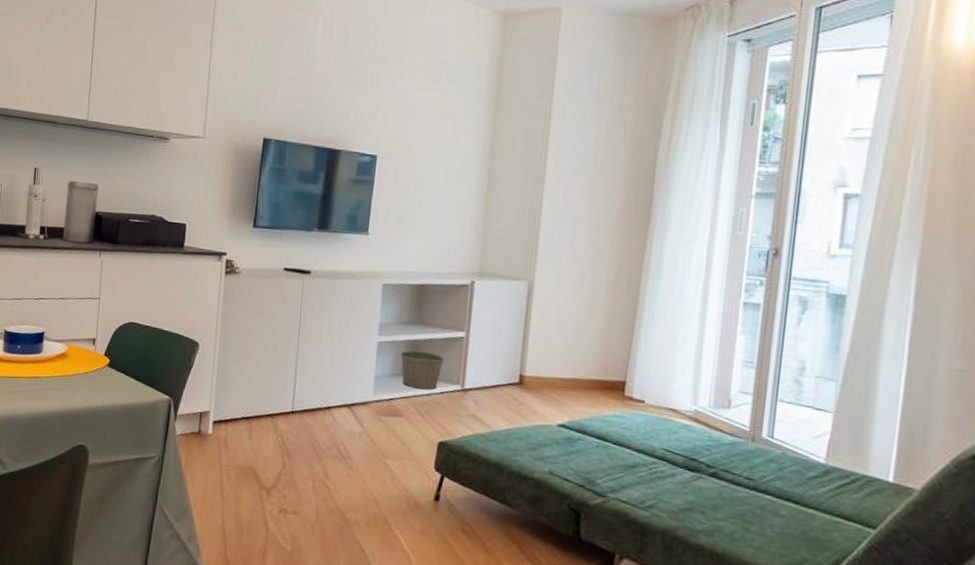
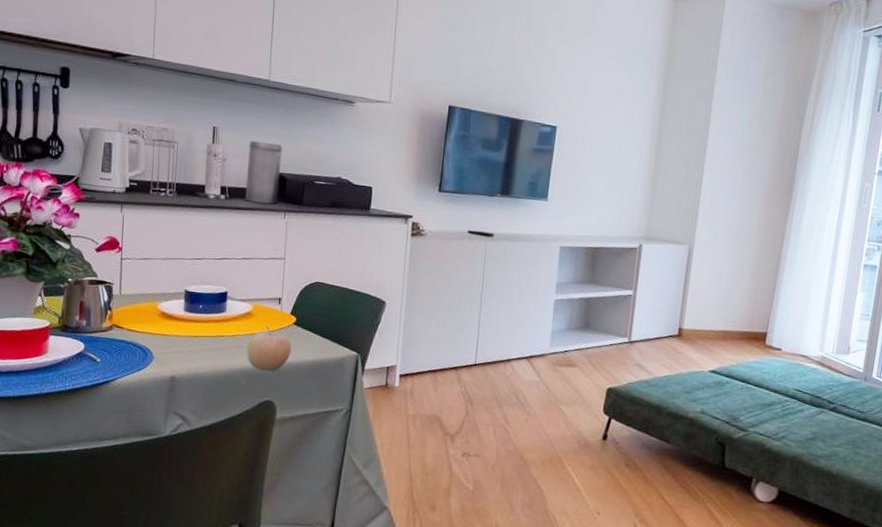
fruit: none [61,366,105,415] -> present [246,325,292,372]
basket: present [401,351,444,390] -> none [575,307,614,343]

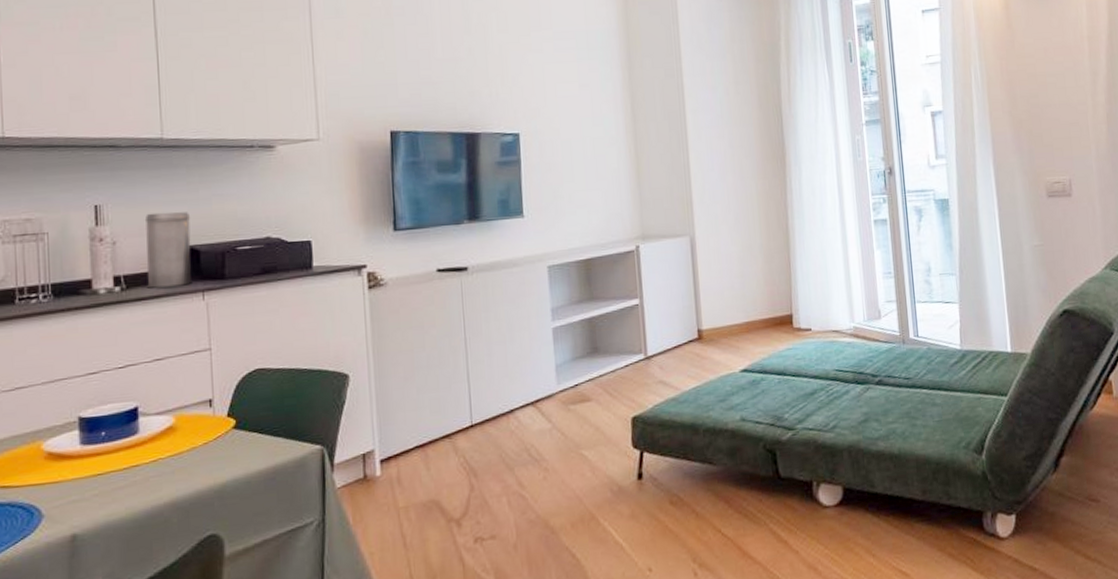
fruit: present [246,325,292,372] -> none [173,437,235,498]

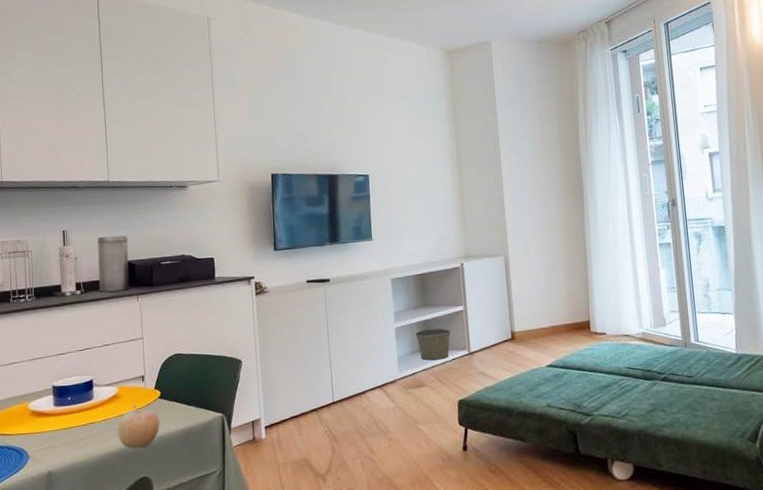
fruit: none [173,437,235,498] -> present [117,404,160,449]
basket: none [578,327,623,368] -> present [415,328,451,361]

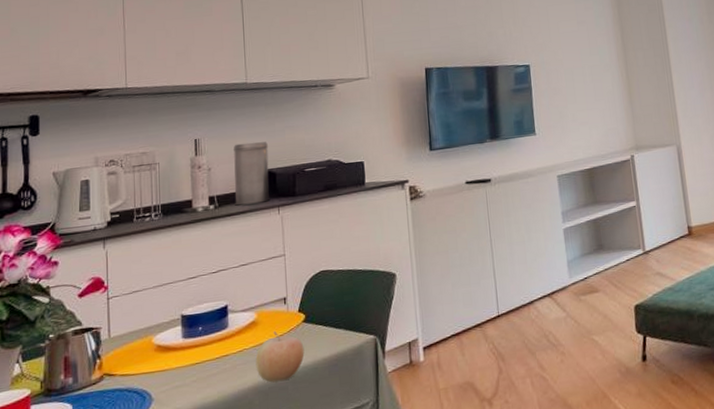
basket: present [415,328,451,361] -> none [585,227,623,263]

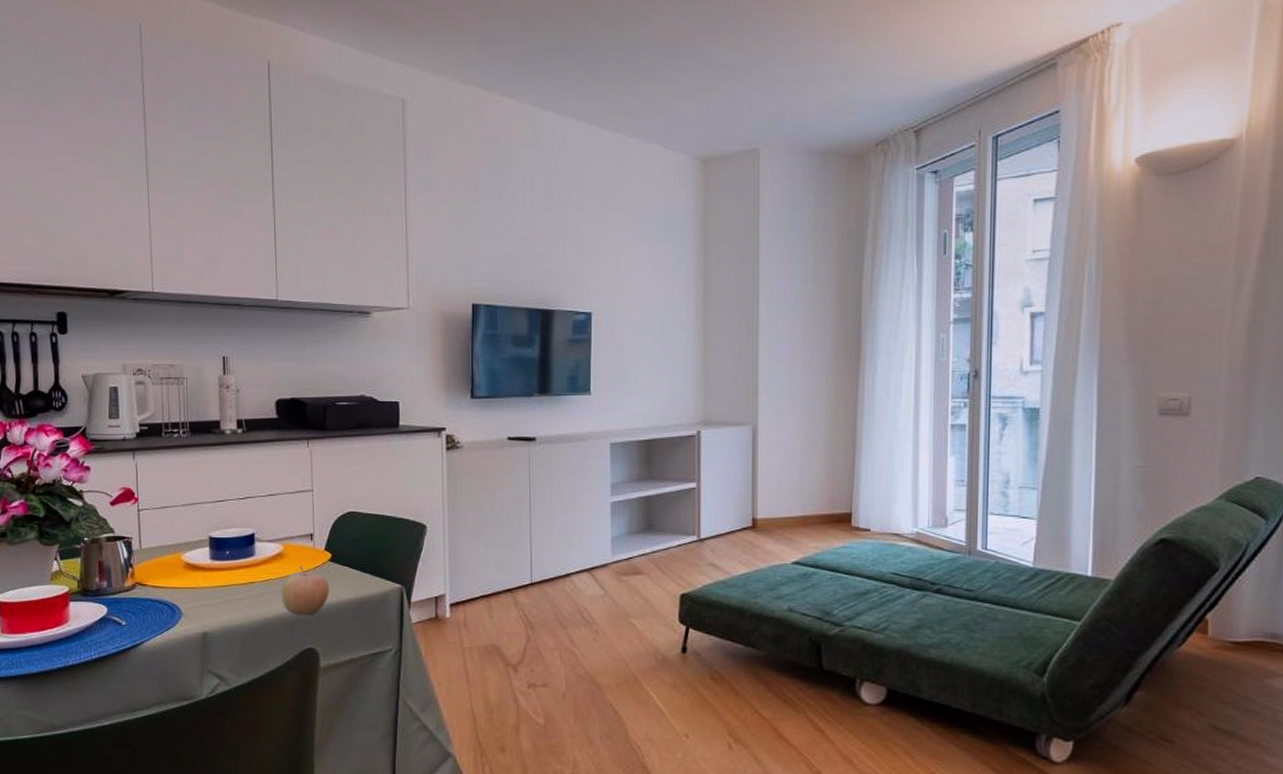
canister: present [234,142,270,206] -> none [263,366,300,434]

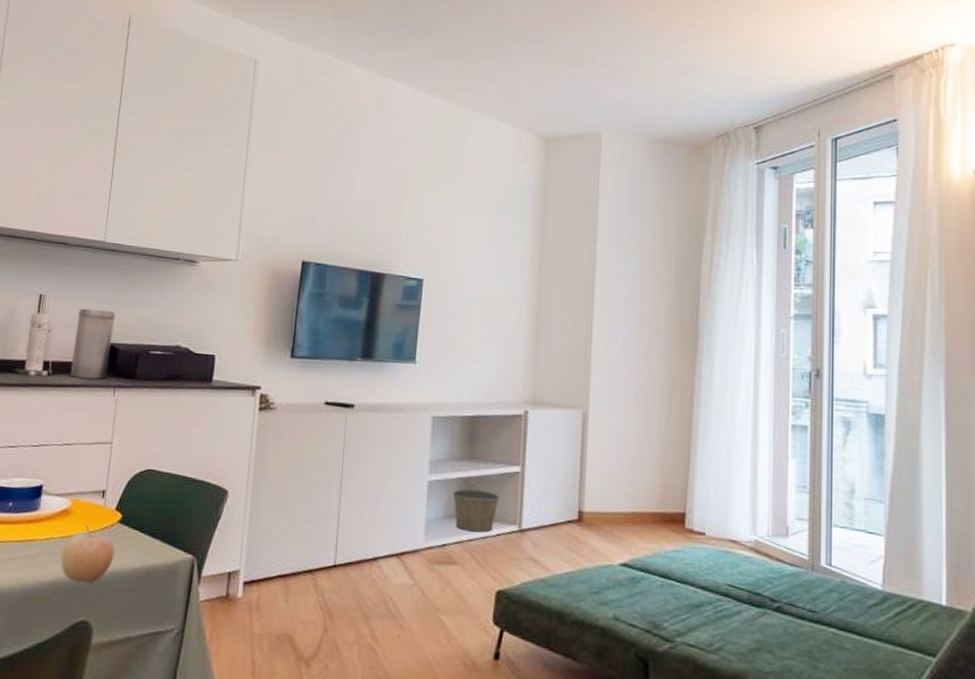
canister: none [263,366,300,434] -> present [69,308,115,380]
basket: none [635,507,678,545] -> present [453,489,499,533]

